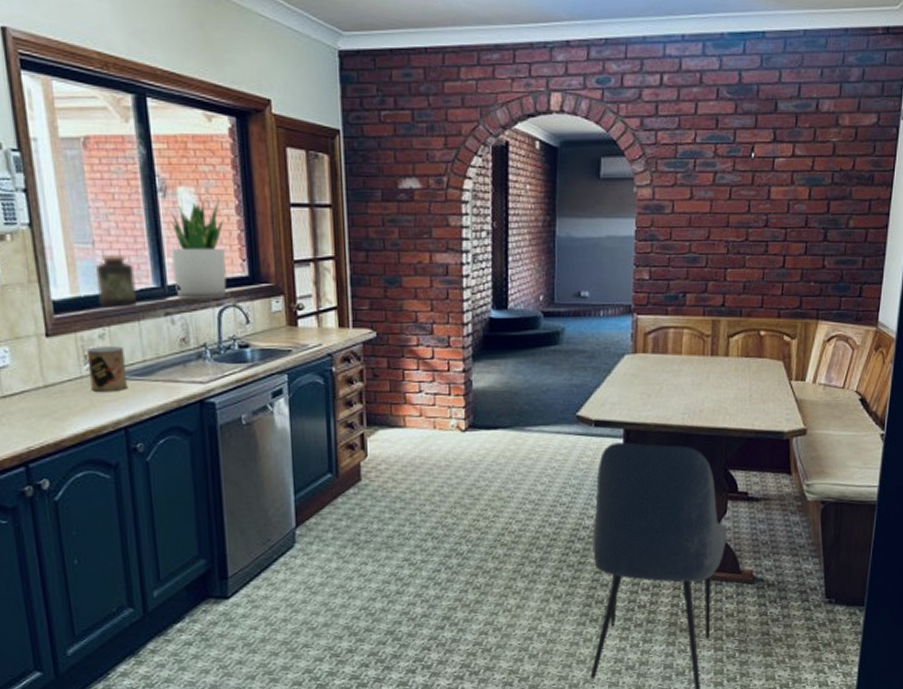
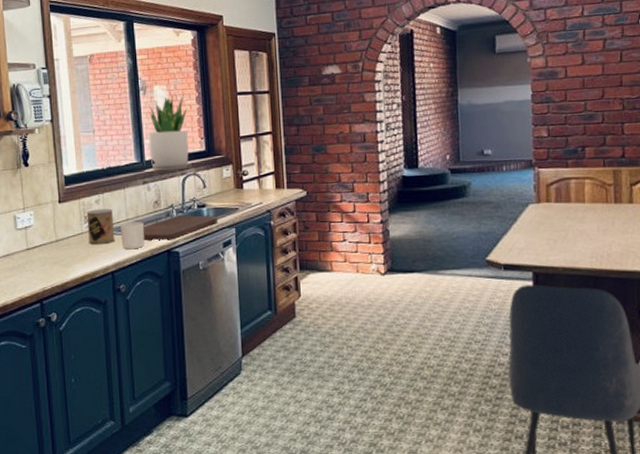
jar: present [95,255,138,309] -> none [94,139,124,181]
mug: none [135,364,169,399] -> present [120,222,145,250]
cutting board: none [165,357,266,389] -> present [142,215,218,241]

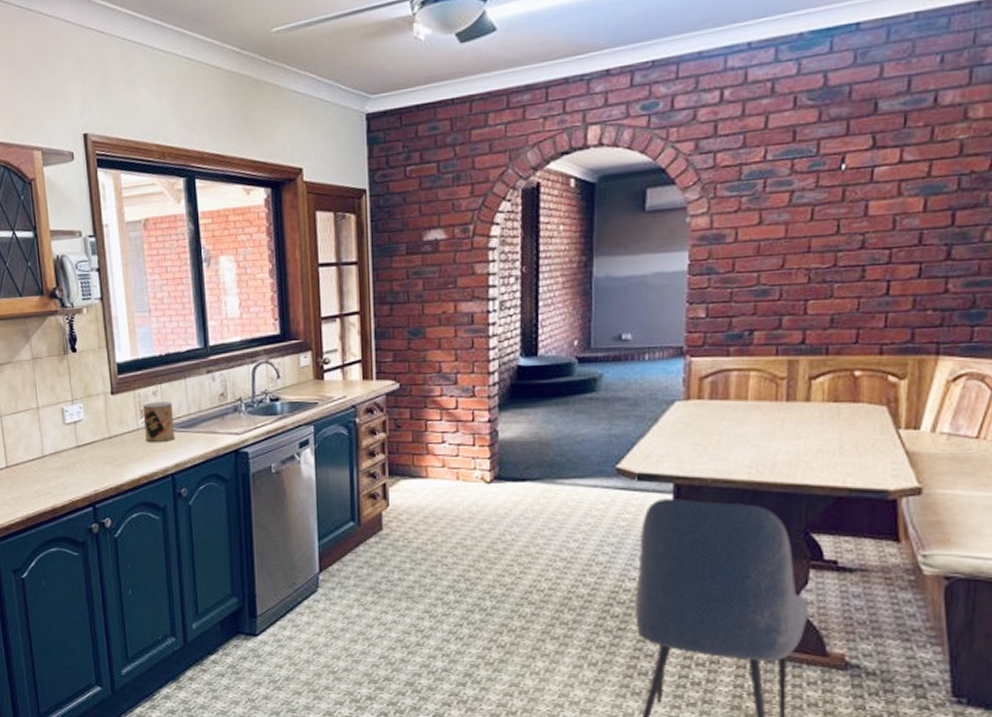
mug: present [120,222,145,250] -> none [181,417,209,449]
cutting board: present [142,215,218,241] -> none [206,410,294,439]
planter: present [148,94,189,171] -> none [213,265,260,358]

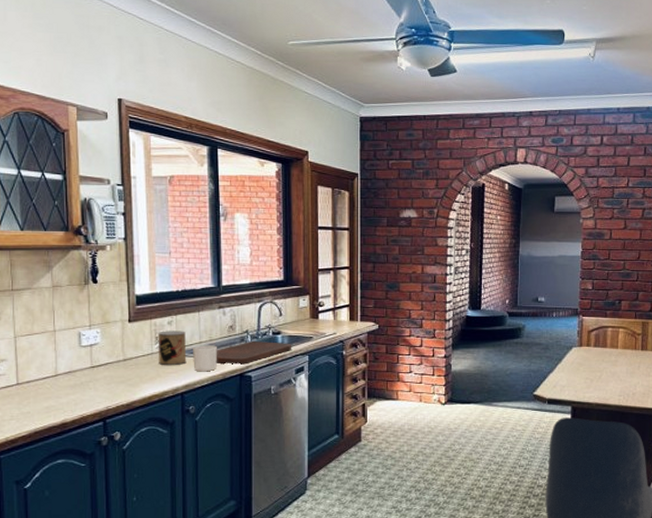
mug: none [181,417,209,449] -> present [193,345,218,372]
cutting board: none [206,410,294,439] -> present [216,341,292,365]

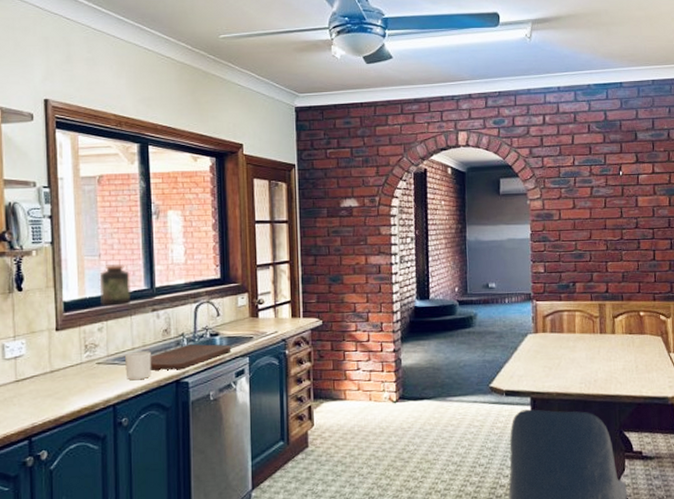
tin can: present [158,331,187,365] -> none [87,337,119,375]
jar: none [169,262,200,302] -> present [99,264,131,307]

